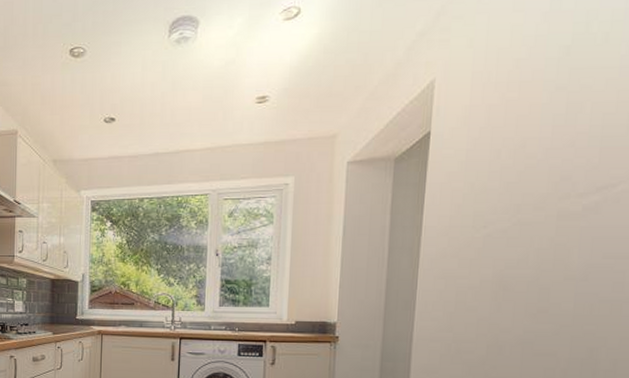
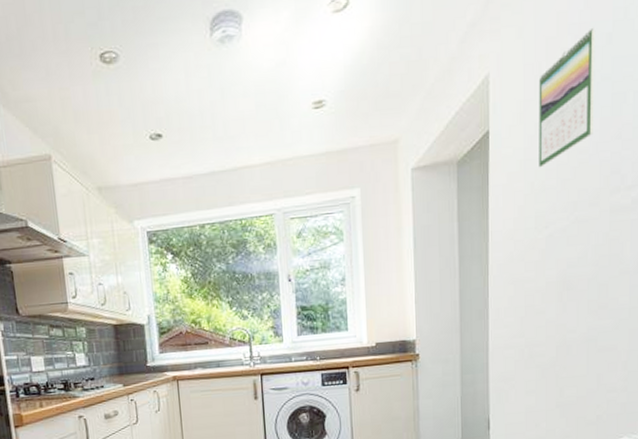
calendar: none [481,40,553,170] -> present [539,27,596,168]

